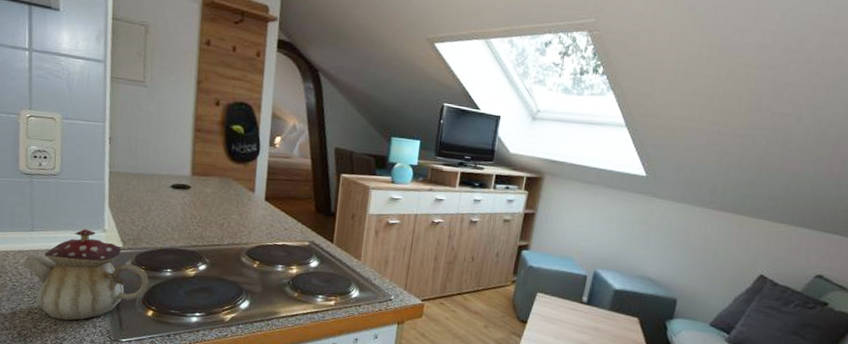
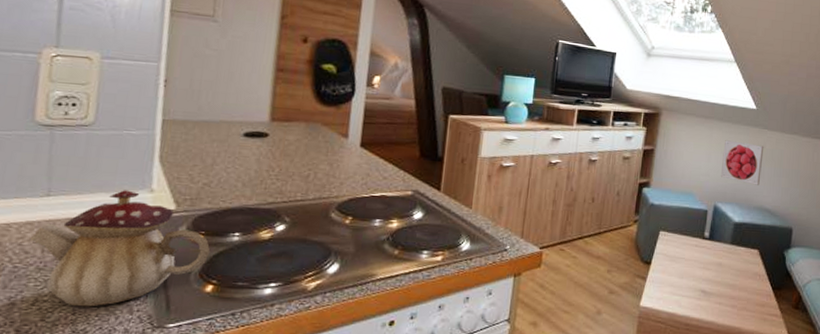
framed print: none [602,207,652,254] -> present [720,140,764,185]

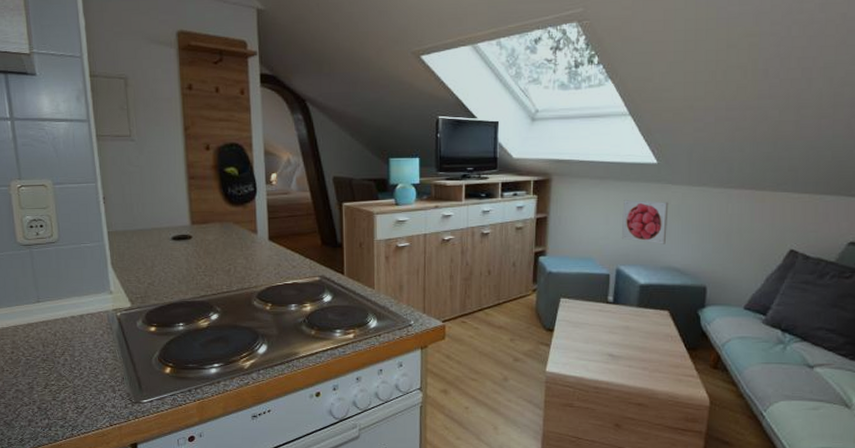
teapot: present [30,190,211,307] -> none [33,293,164,388]

